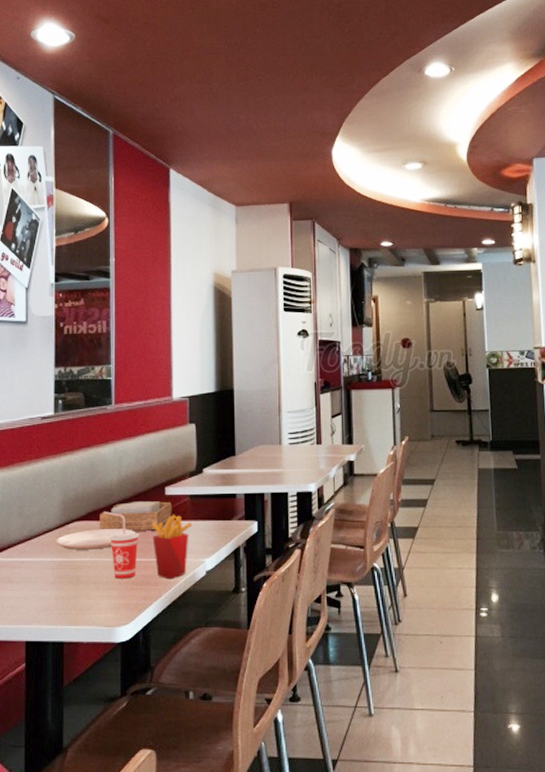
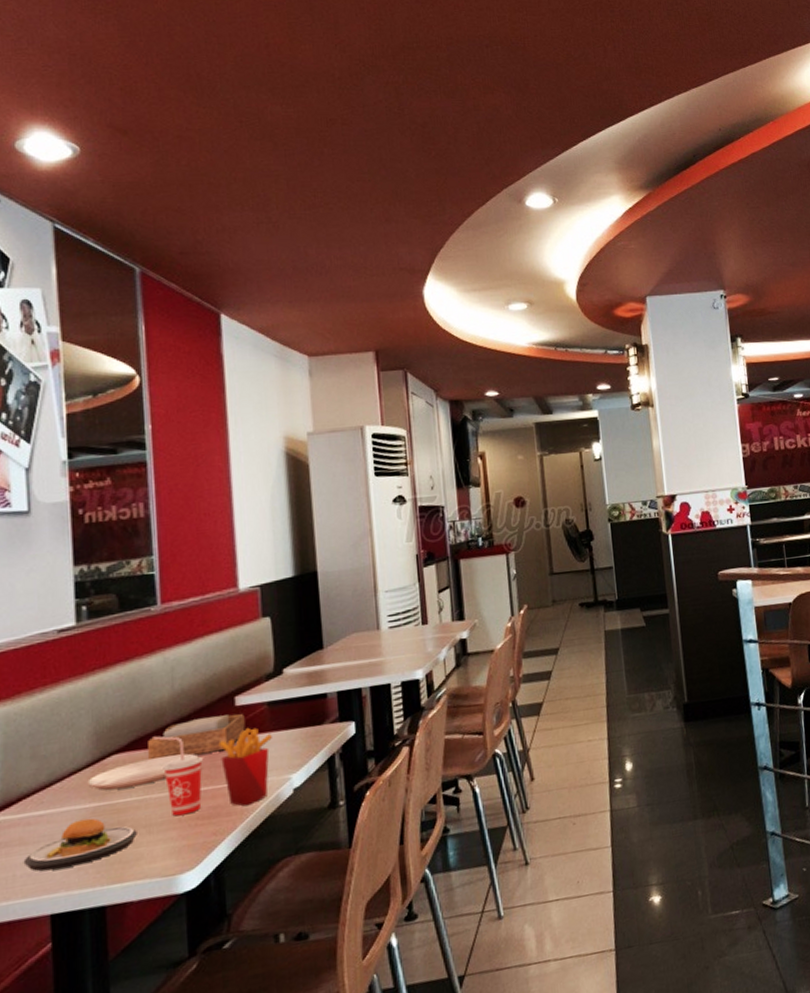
burger: none [9,570,89,606] -> present [23,818,137,872]

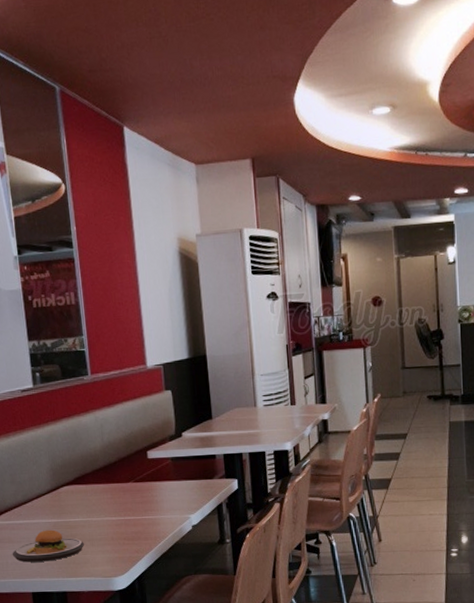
plate: present [87,753,199,791] -> none [49,491,124,512]
napkin holder: present [147,714,246,761] -> none [87,464,156,493]
beverage cup: present [153,736,203,817] -> none [91,475,127,536]
french fries: present [218,727,272,806] -> none [137,475,175,534]

